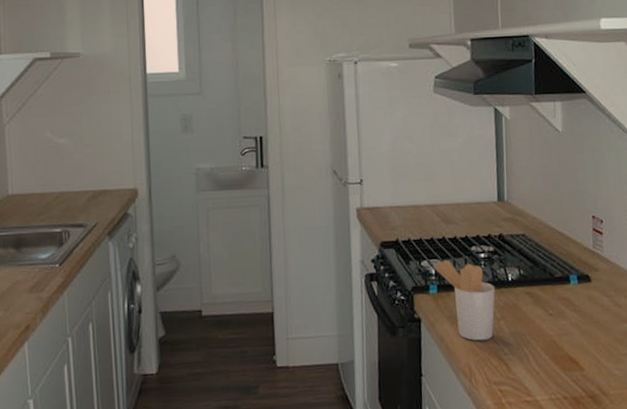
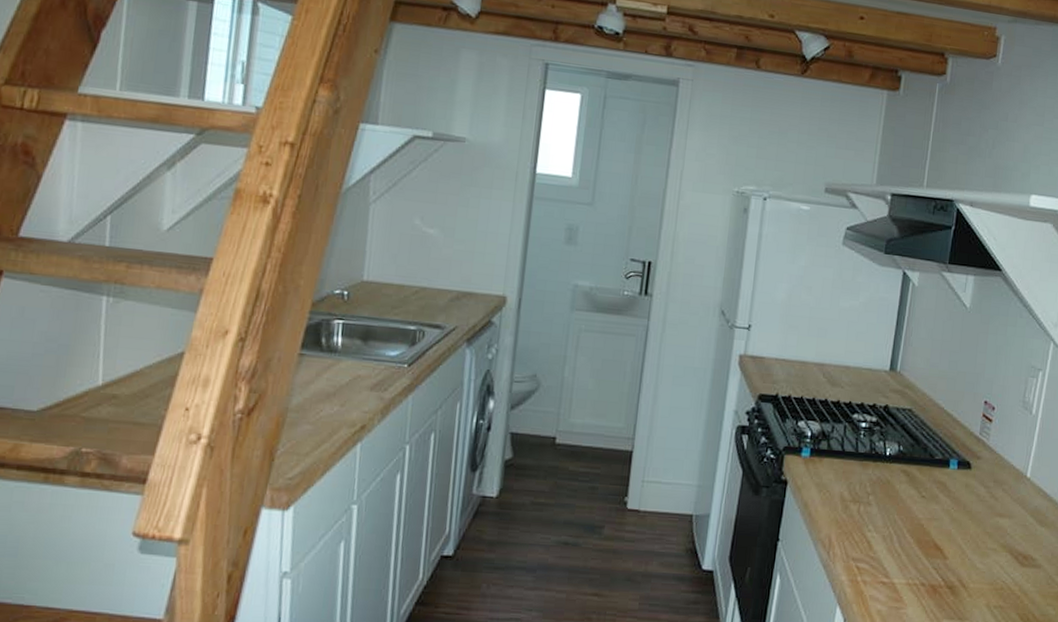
utensil holder: present [433,259,495,341] -> none [810,423,871,514]

